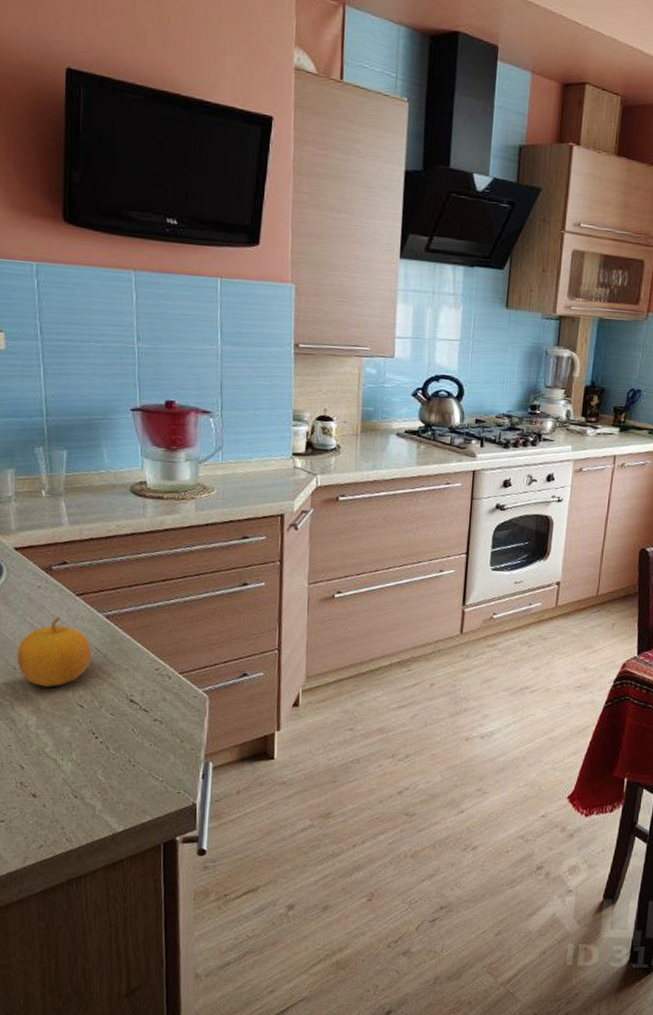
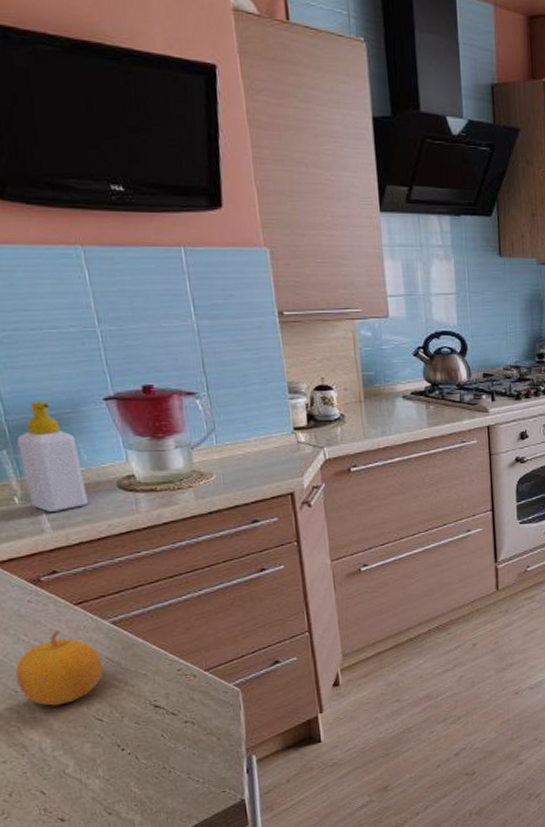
soap bottle: none [53,406,103,508] -> present [17,401,88,512]

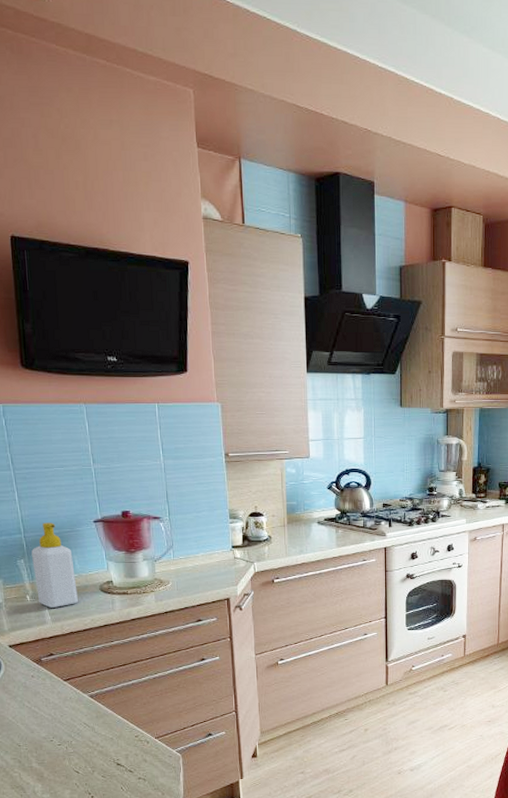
fruit: present [15,629,104,706] -> none [20,699,82,759]

